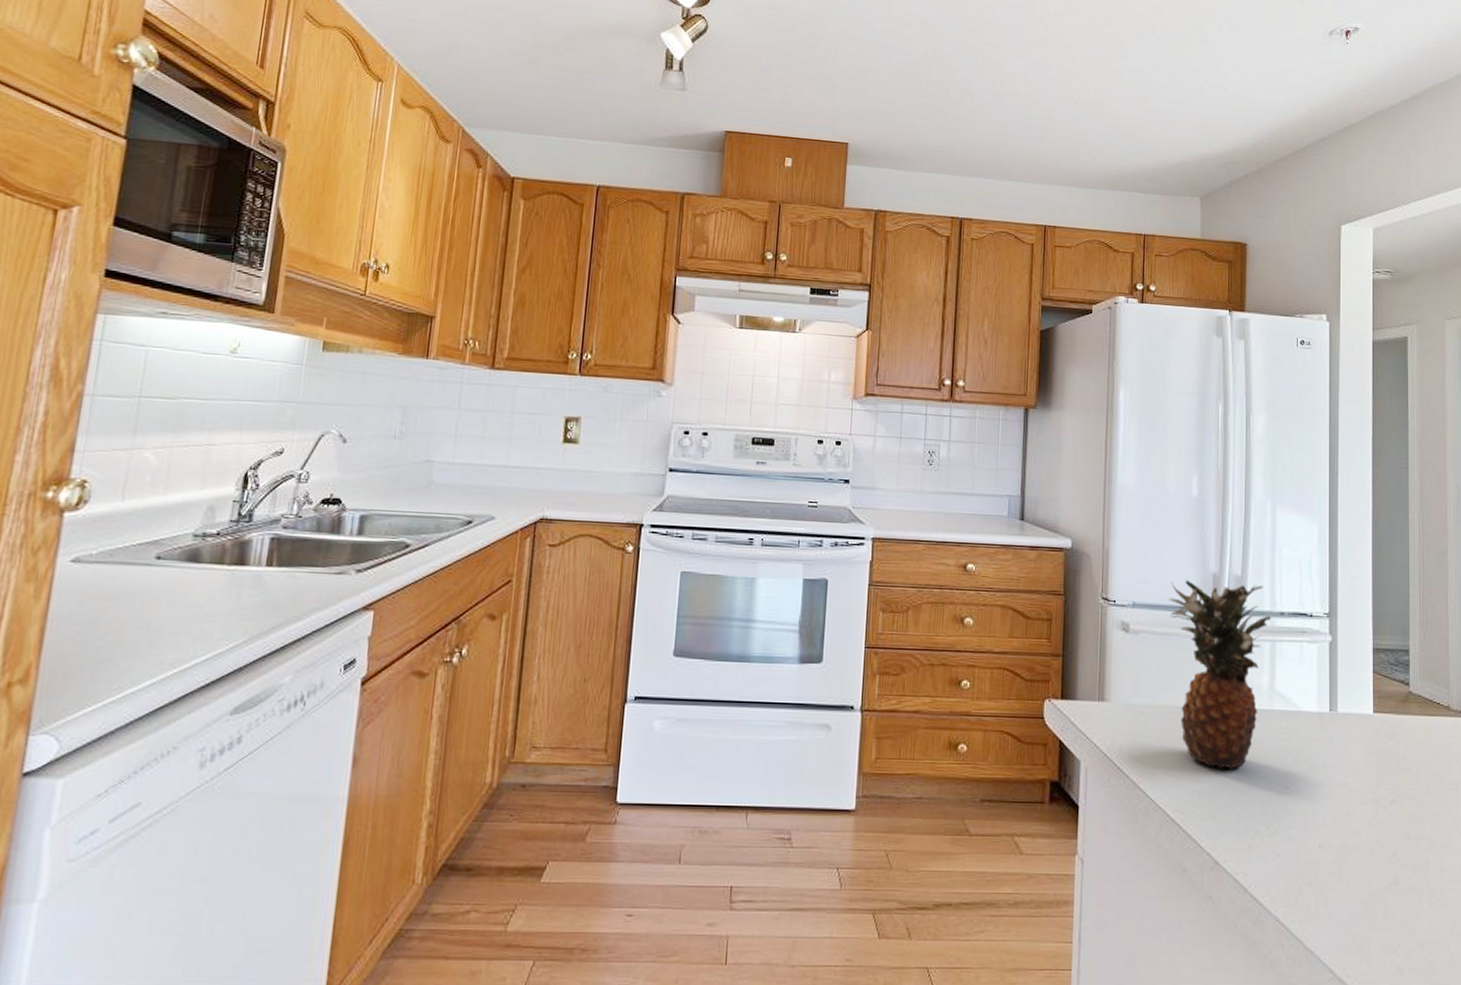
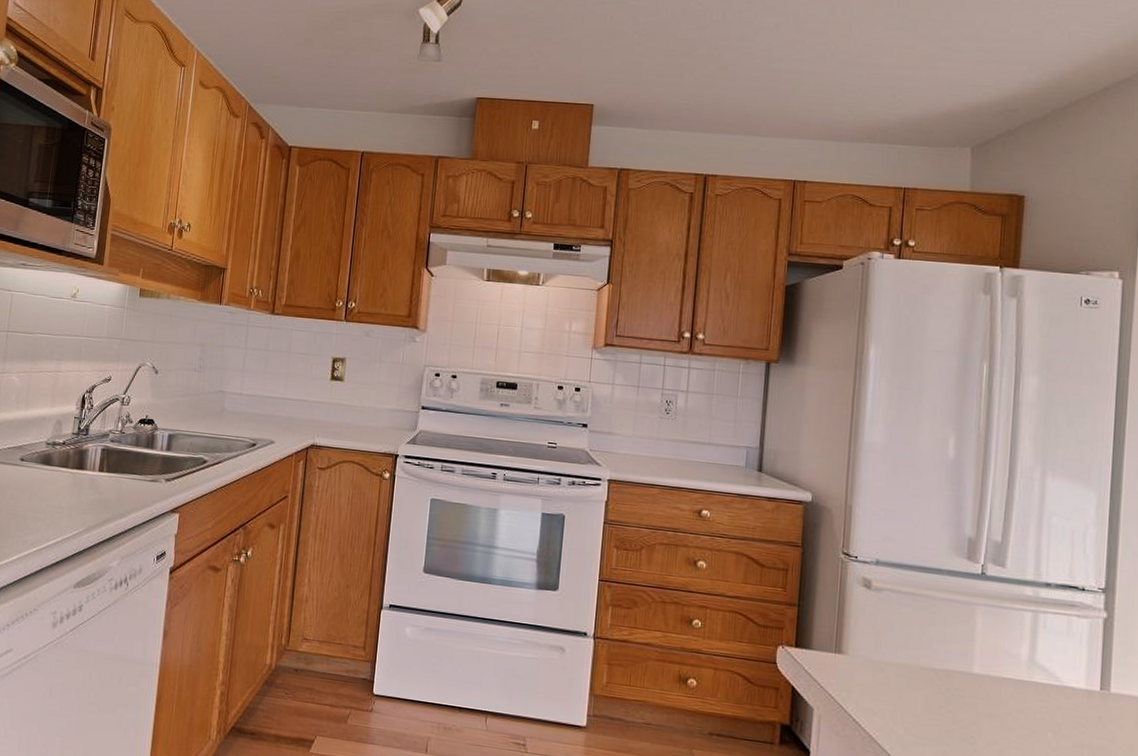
fruit: present [1168,579,1271,771] -> none [915,541,1034,737]

